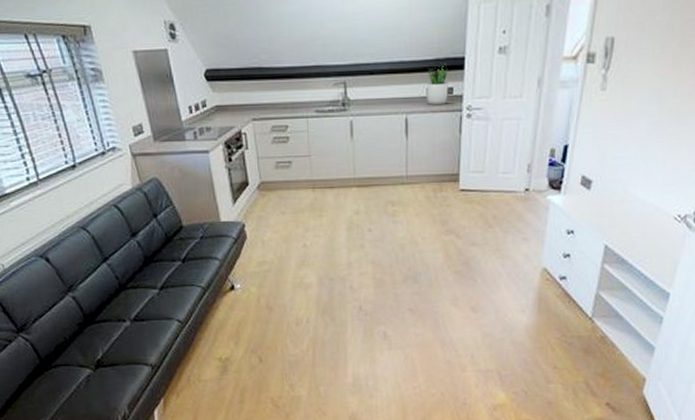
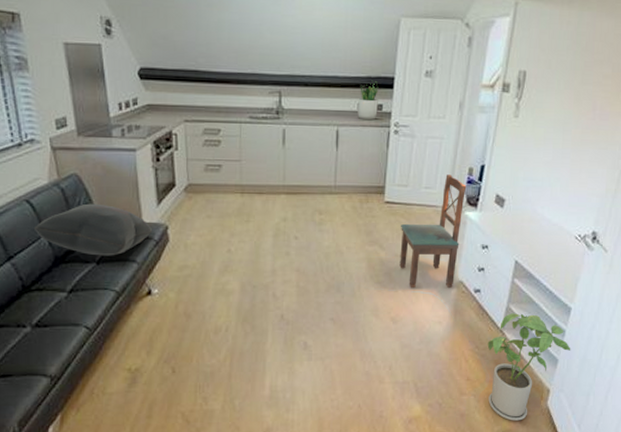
cushion: none [123,205,231,255] -> present [33,203,153,256]
dining chair: none [478,157,549,278] -> present [399,175,467,289]
house plant: none [575,300,670,409] -> present [487,313,571,421]

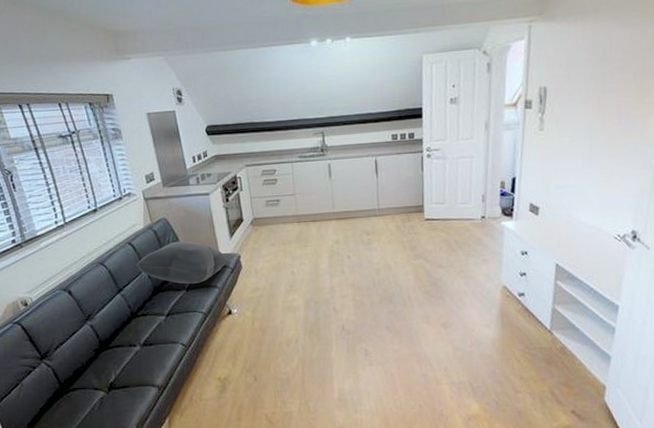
planter: present [357,80,379,121] -> none [391,112,410,149]
dining chair: present [399,175,467,289] -> none [442,189,501,296]
house plant: present [487,313,571,421] -> none [537,313,623,417]

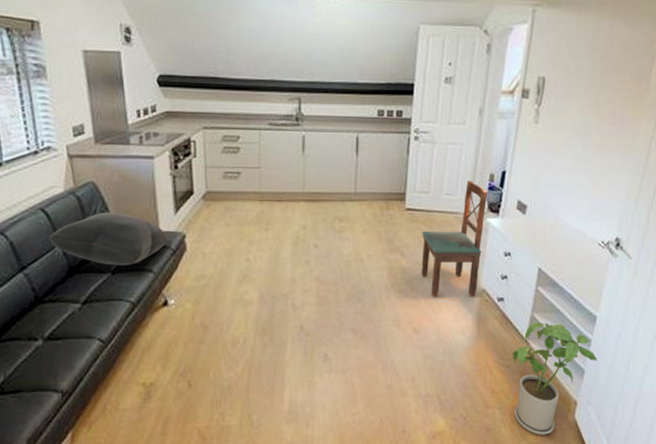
dining chair: none [442,189,501,296] -> present [421,181,488,298]
house plant: none [537,313,623,417] -> present [512,322,598,435]

